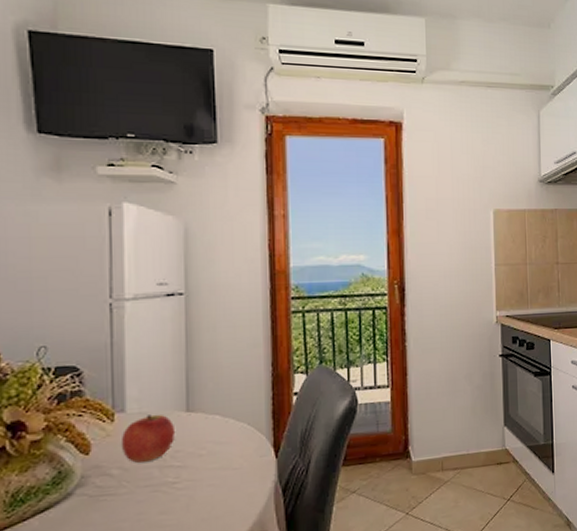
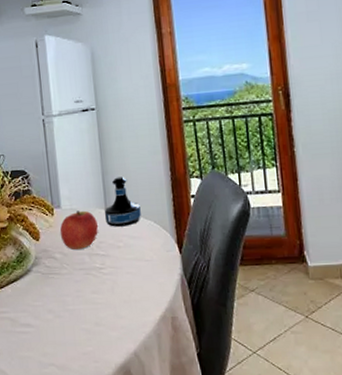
tequila bottle: none [184,373,232,433] -> present [104,177,141,227]

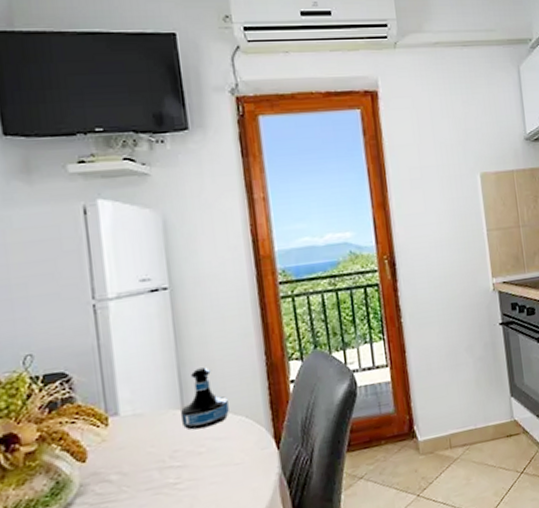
apple: present [59,210,99,250] -> none [117,414,173,467]

